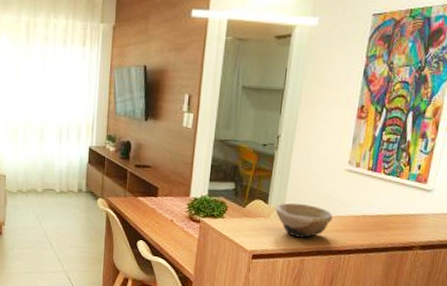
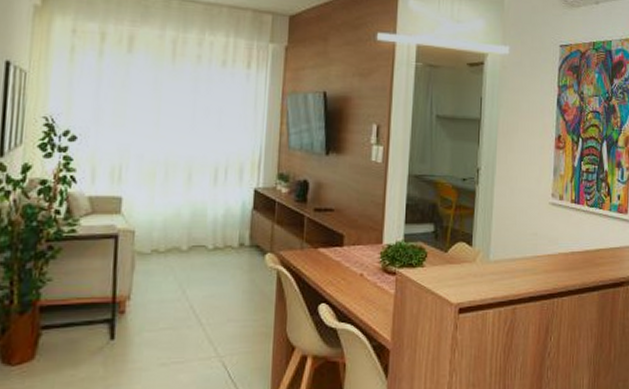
bowl: present [275,203,333,238] -> none [480,243,541,283]

